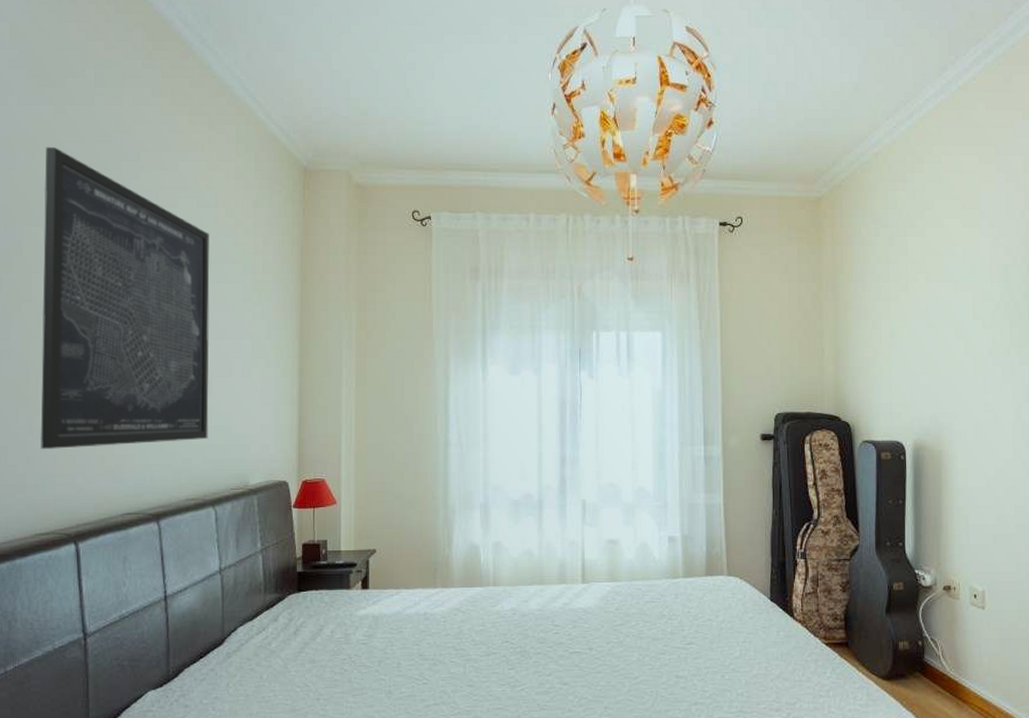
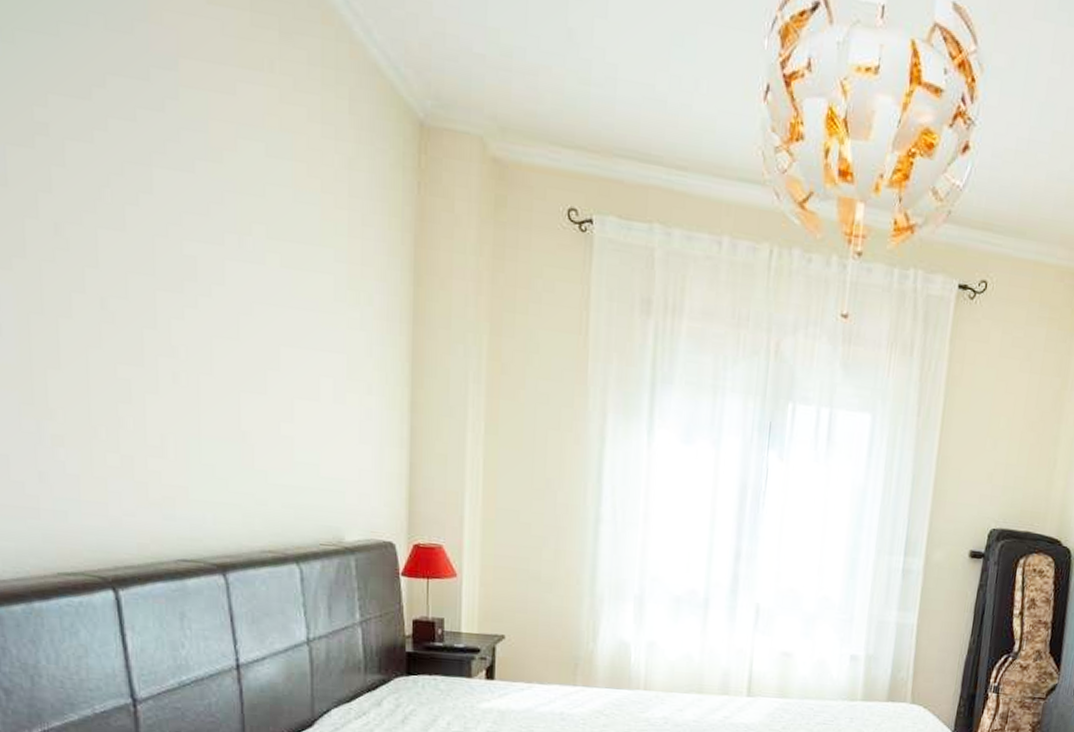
wall art: present [41,146,210,450] -> none [31,23,289,479]

